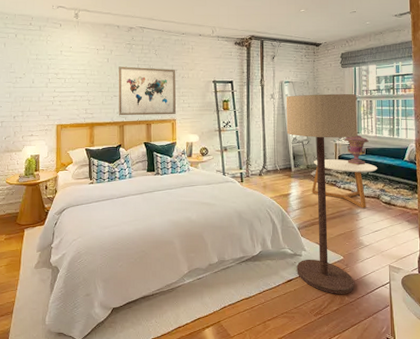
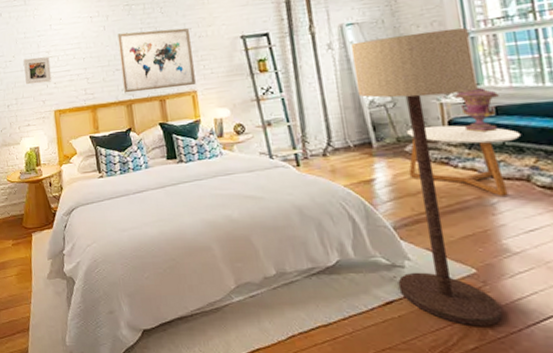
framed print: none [33,77,57,100] -> present [23,56,52,85]

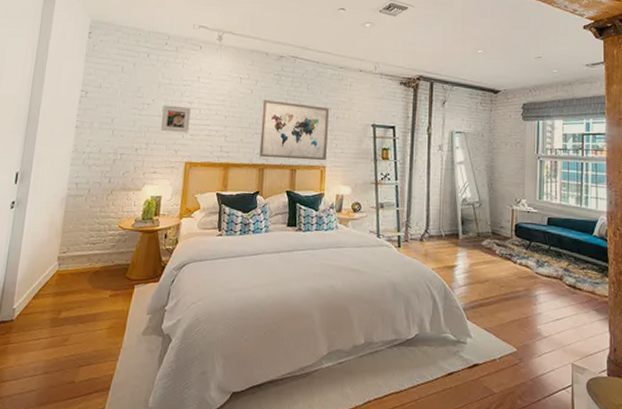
floor lamp: present [350,28,503,326] -> none [455,148,539,396]
coffee table: present [406,125,522,196] -> none [482,226,562,290]
decorative urn: present [454,83,499,133] -> none [523,198,552,238]

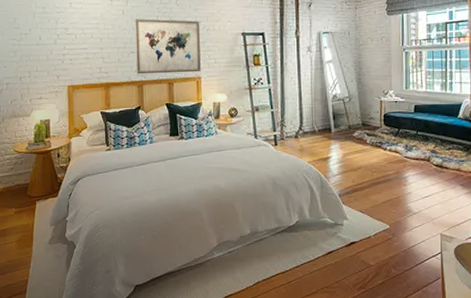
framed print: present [161,105,191,133] -> none [40,33,68,59]

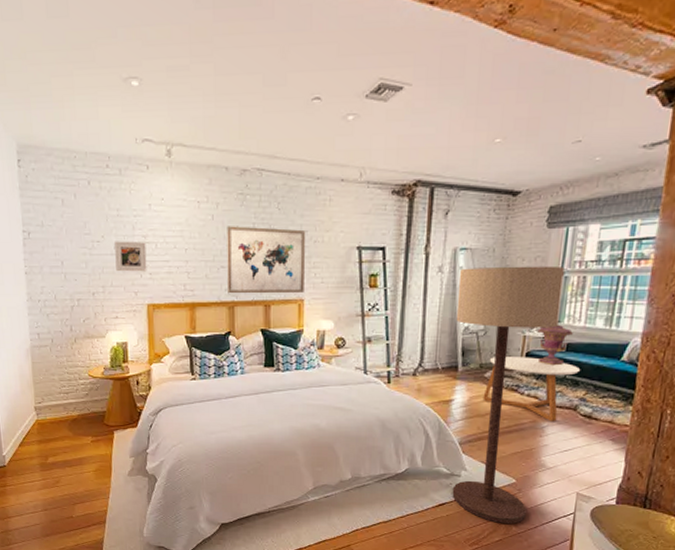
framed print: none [40,33,68,59] -> present [114,241,147,272]
floor lamp: none [324,44,406,267] -> present [452,266,564,524]
coffee table: none [354,117,428,172] -> present [482,355,581,422]
decorative urn: none [390,87,418,125] -> present [537,321,573,366]

